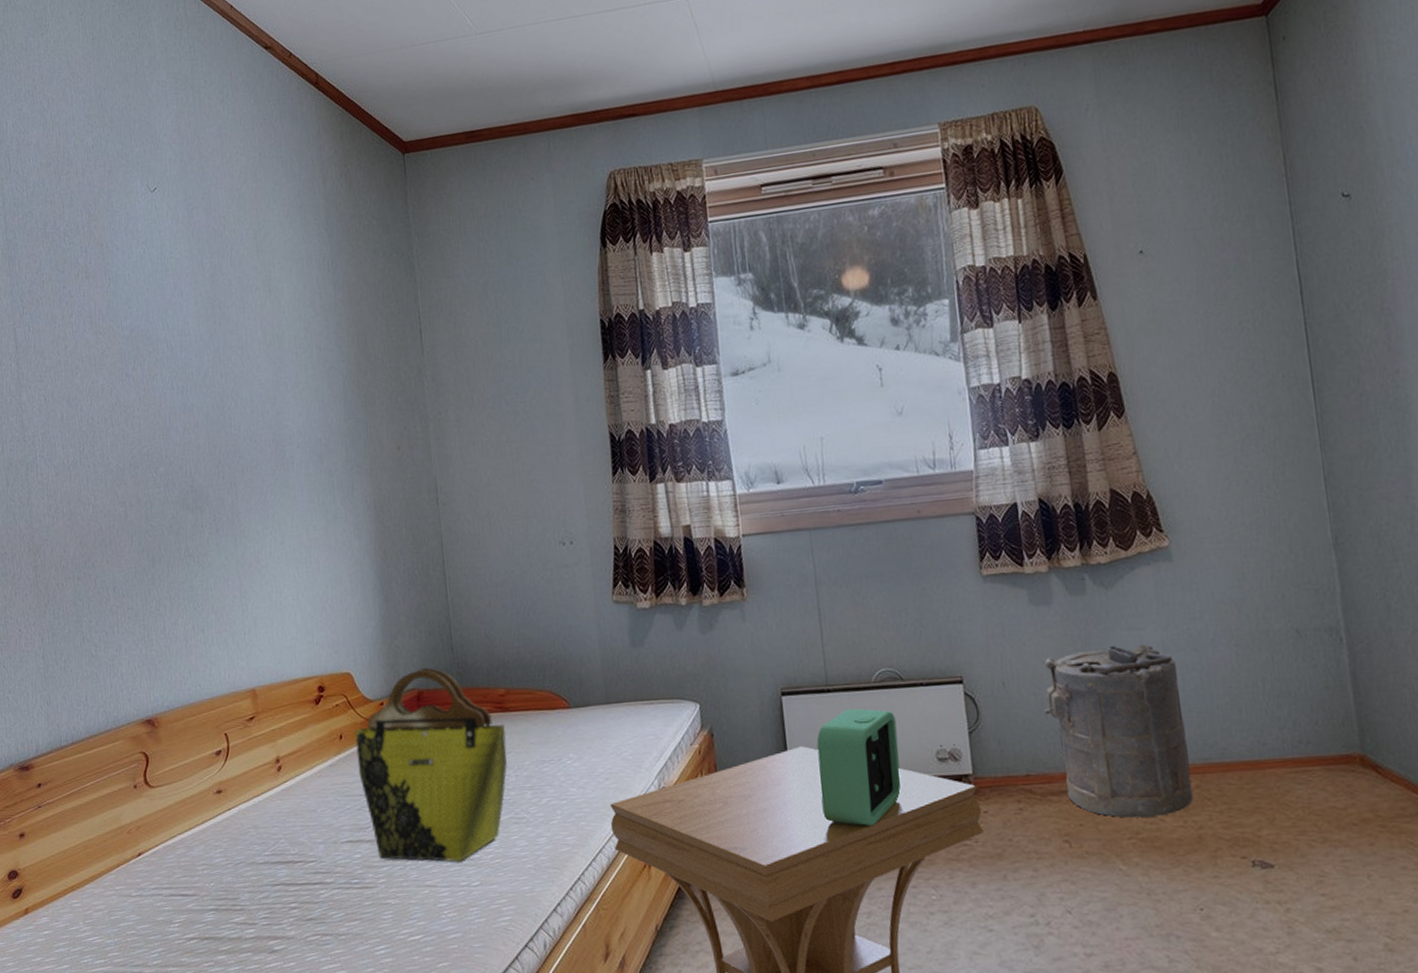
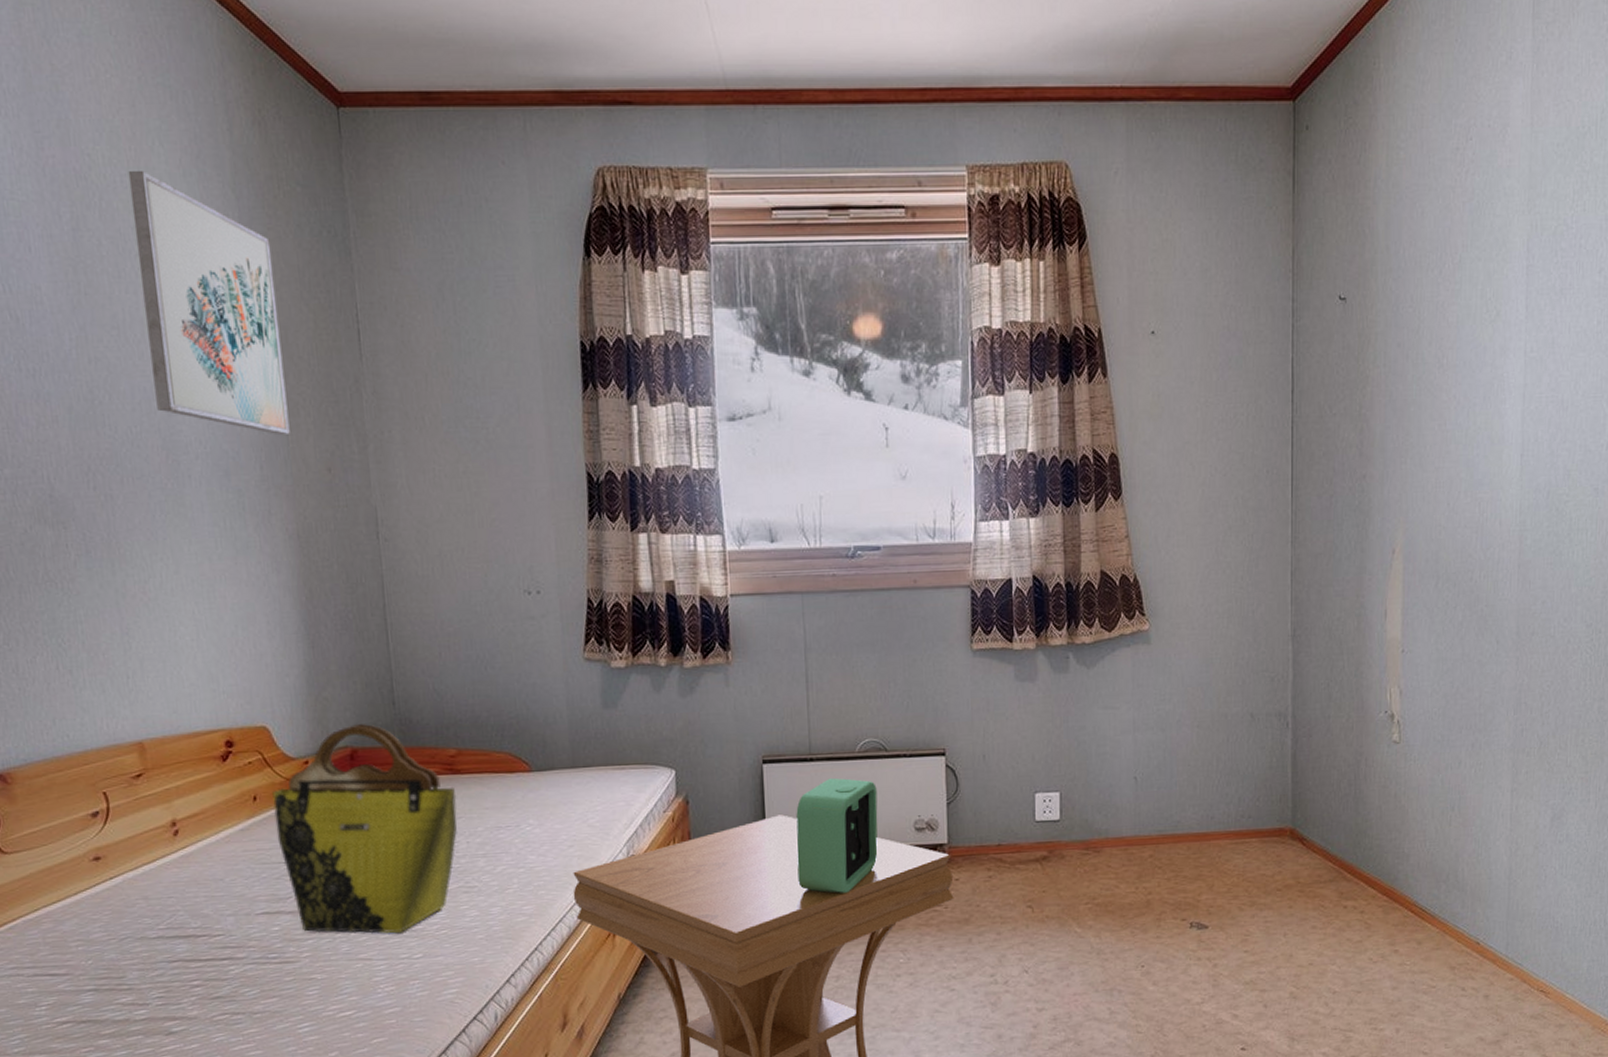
wall art: none [251,224,368,422] -> present [128,171,290,434]
laundry hamper: present [1045,644,1193,818] -> none [1020,722,1146,885]

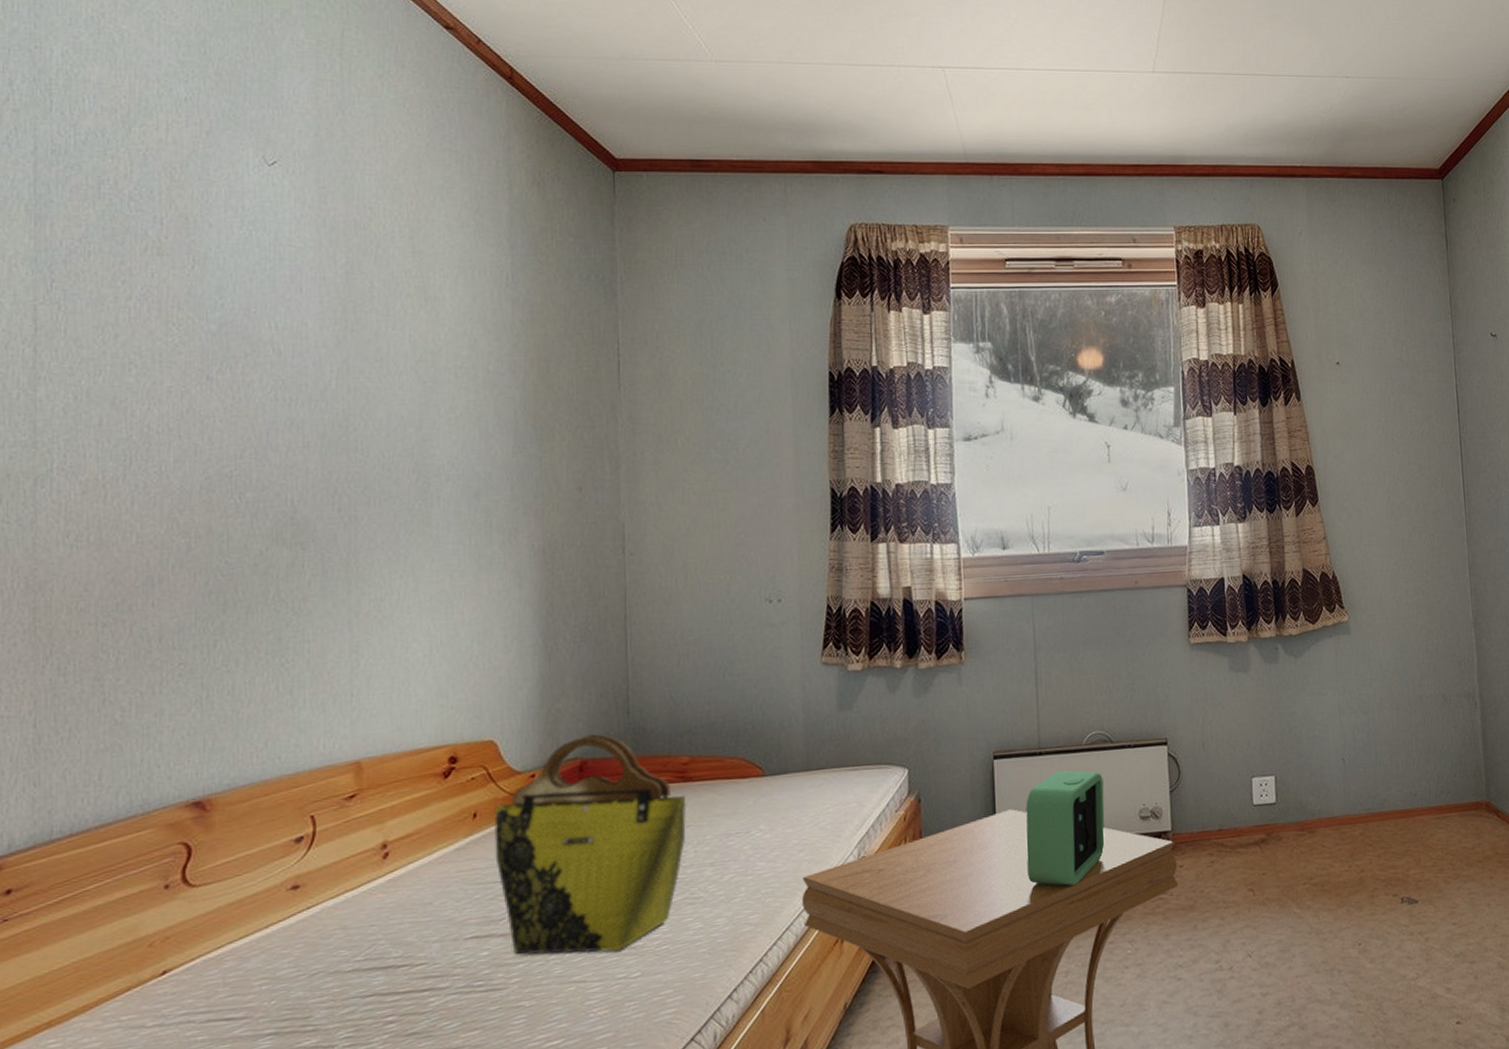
wall art: present [128,171,290,434] -> none [407,223,544,457]

